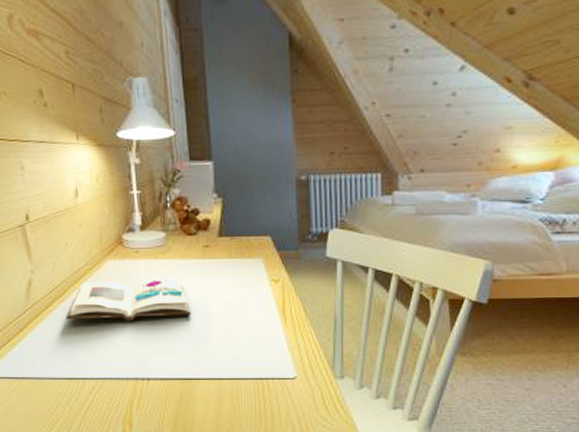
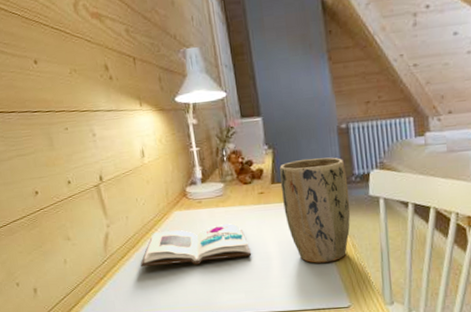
plant pot: none [228,211,304,328] -> present [279,157,351,263]

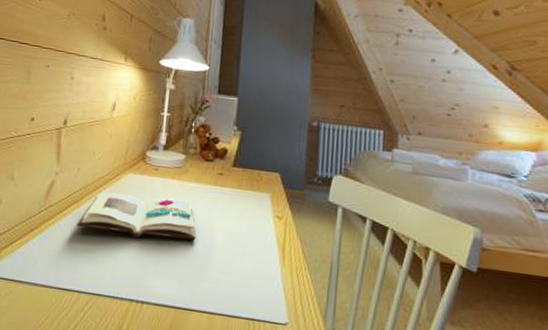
plant pot: present [279,157,351,263] -> none [239,148,310,267]

